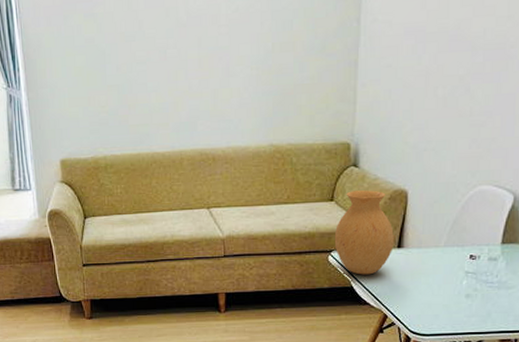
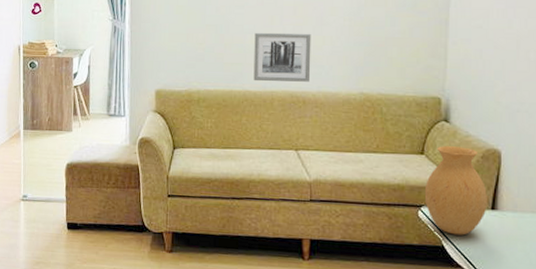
wall art: none [159,86,219,142] -> present [253,32,311,82]

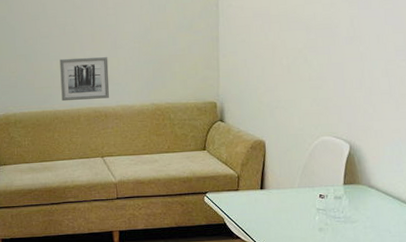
vase: present [424,146,487,236] -> none [208,141,257,213]

